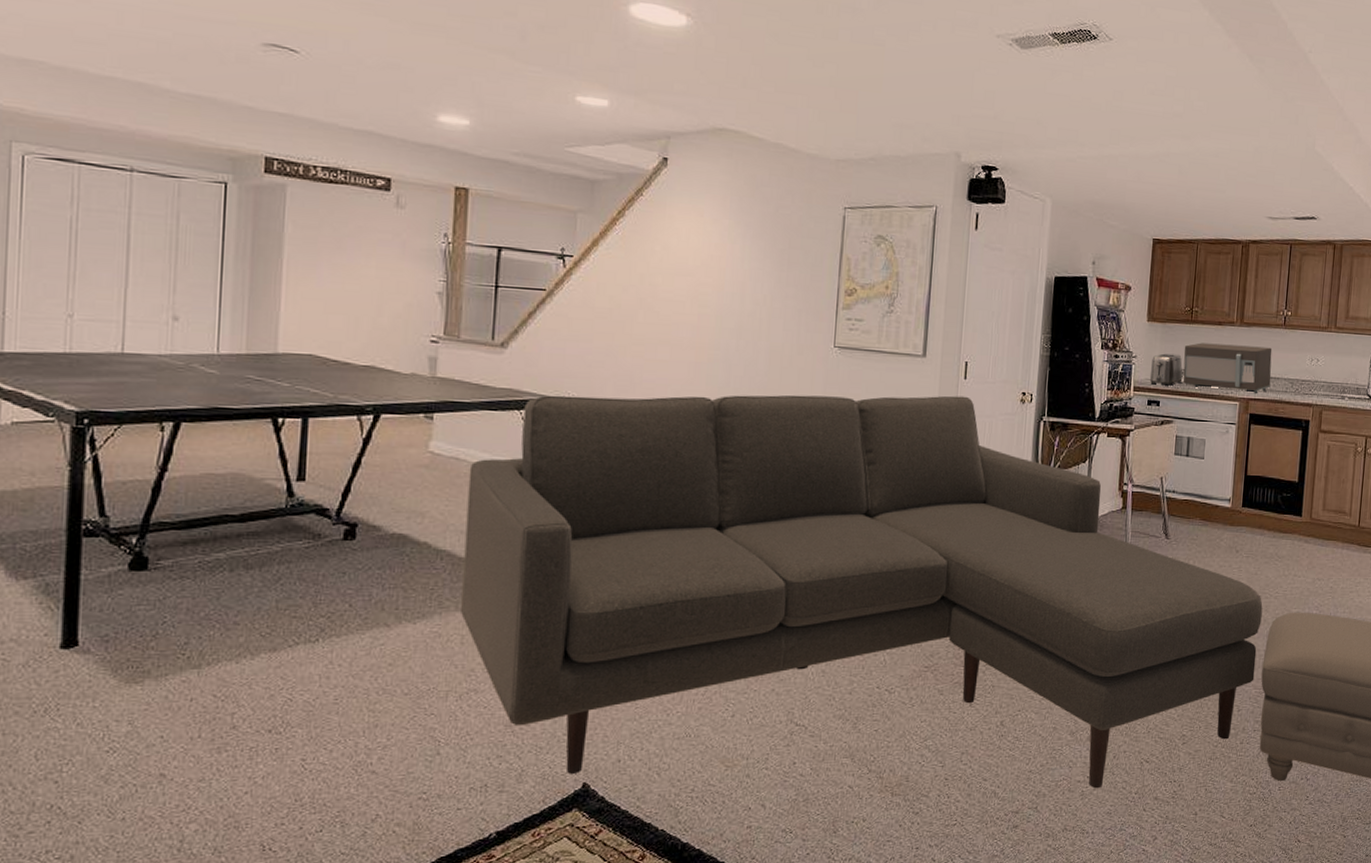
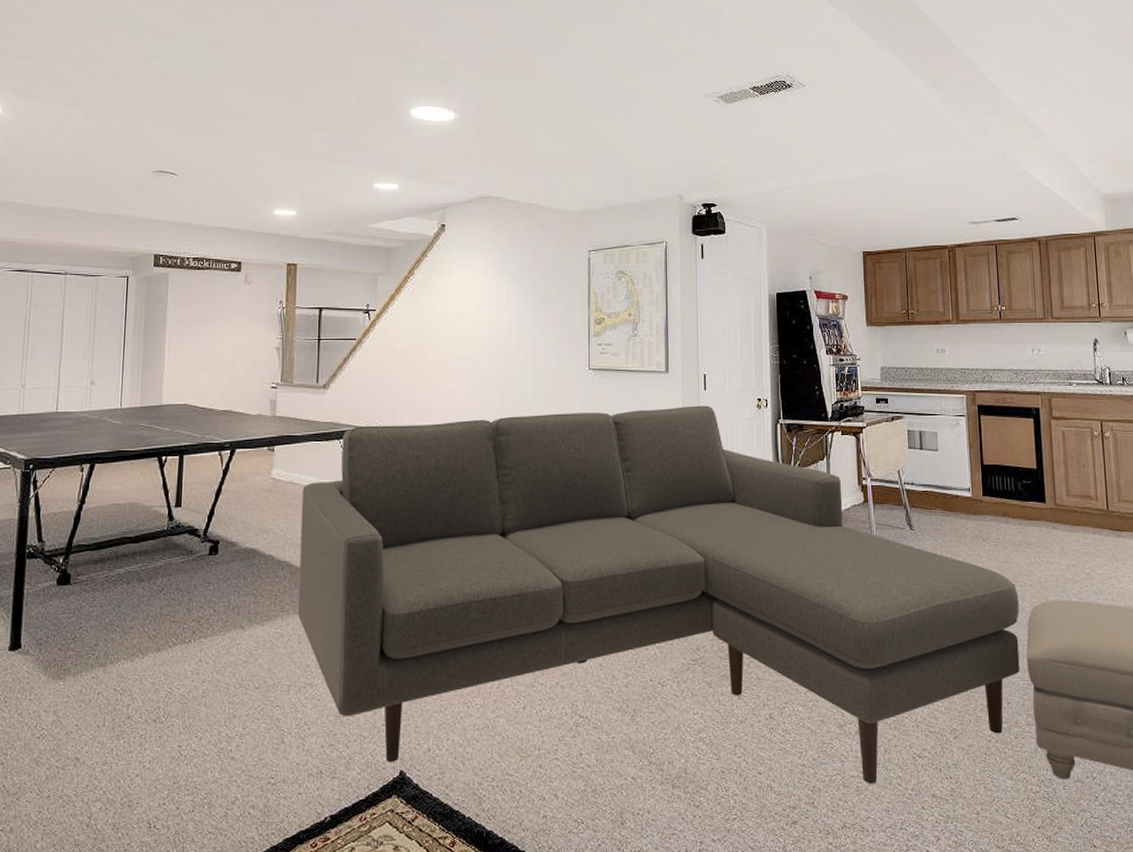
toaster: present [1149,353,1183,386] -> none [875,354,907,384]
microwave: present [1183,342,1273,394] -> none [905,341,995,387]

